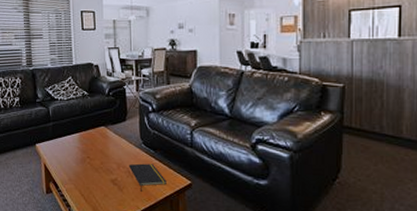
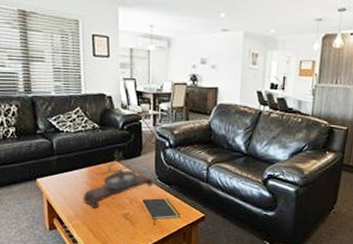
bonsai tree: none [75,116,138,173] -> present [83,150,153,209]

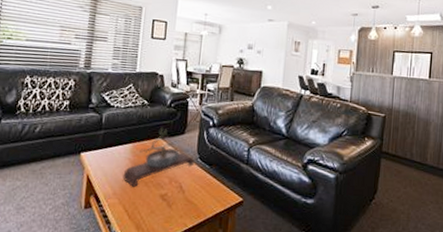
notepad: present [142,198,180,225] -> none [181,178,218,208]

